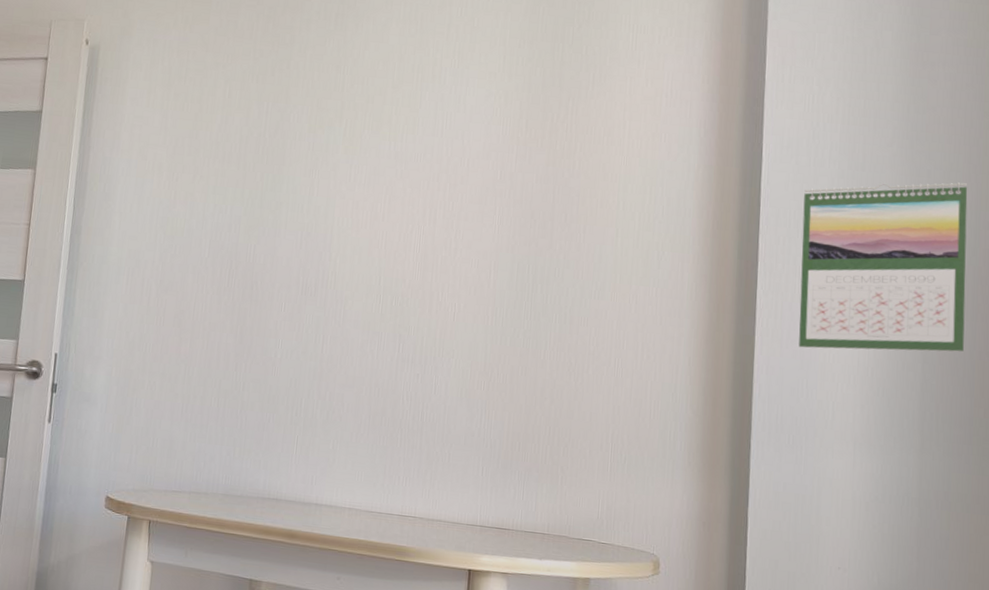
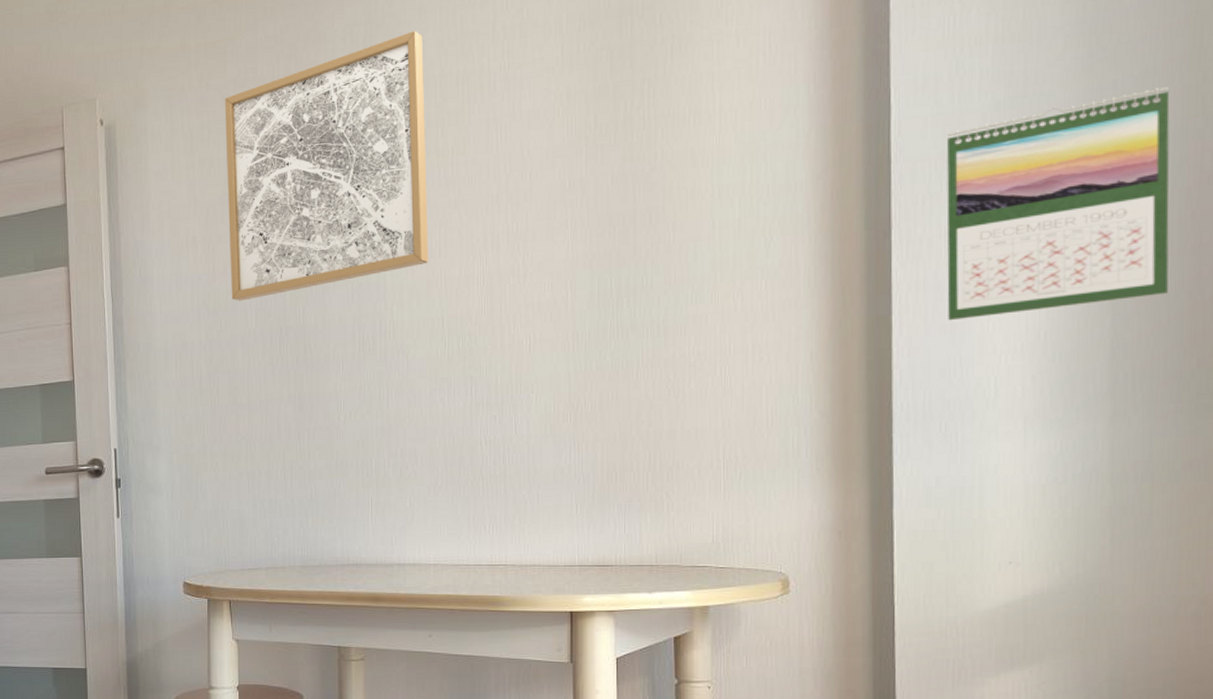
wall art: none [188,18,387,231] -> present [224,31,429,301]

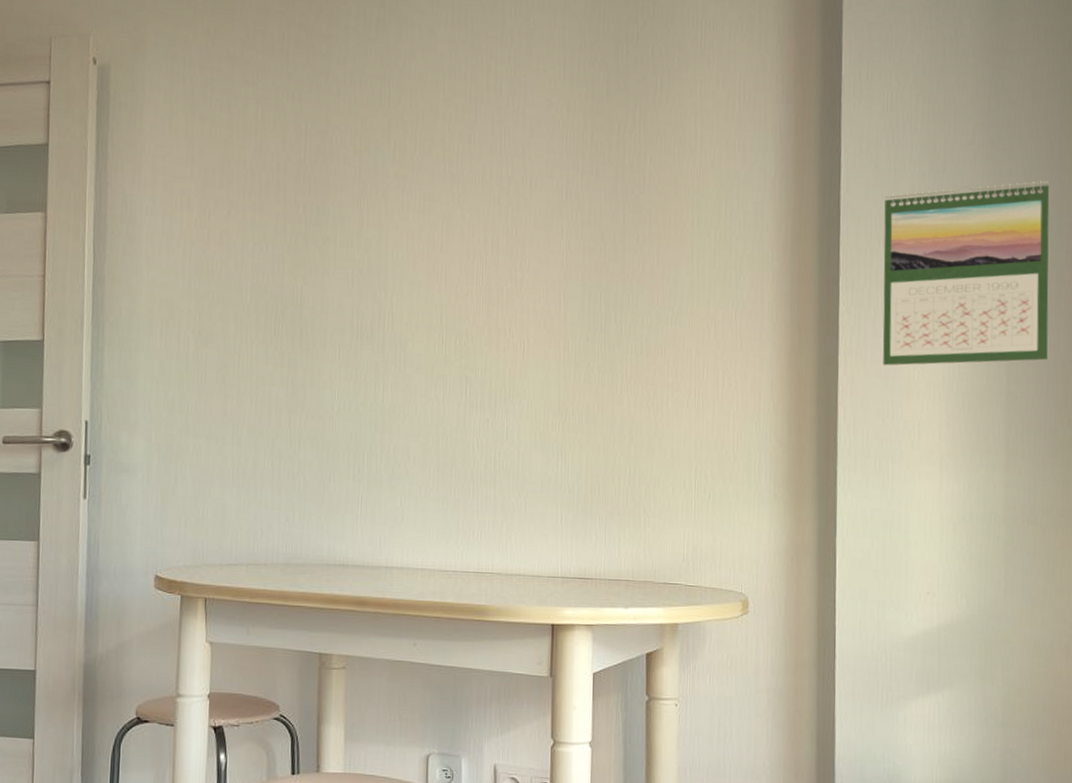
wall art: present [224,31,429,301] -> none [226,22,434,273]

